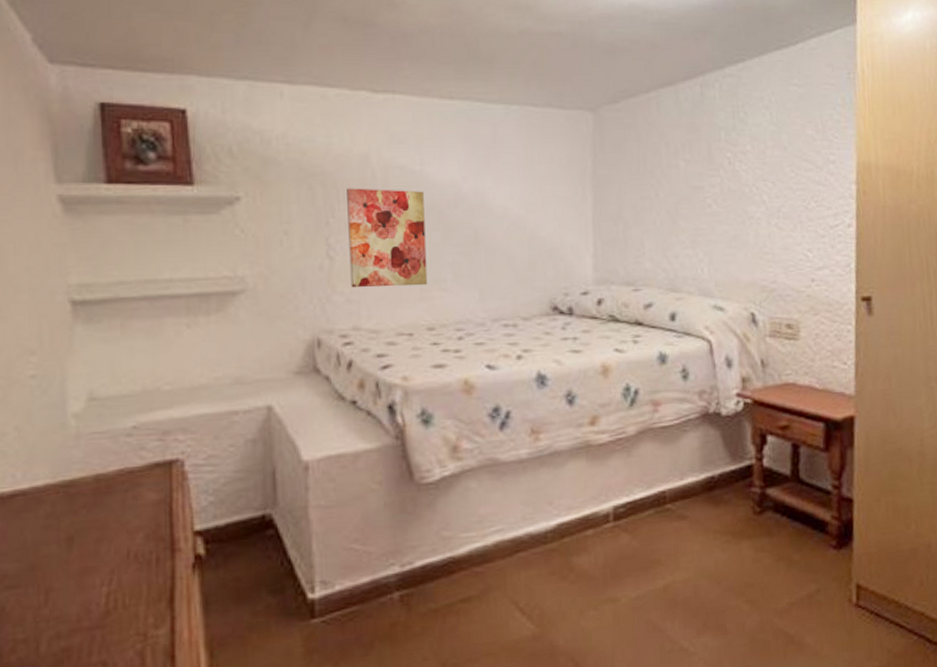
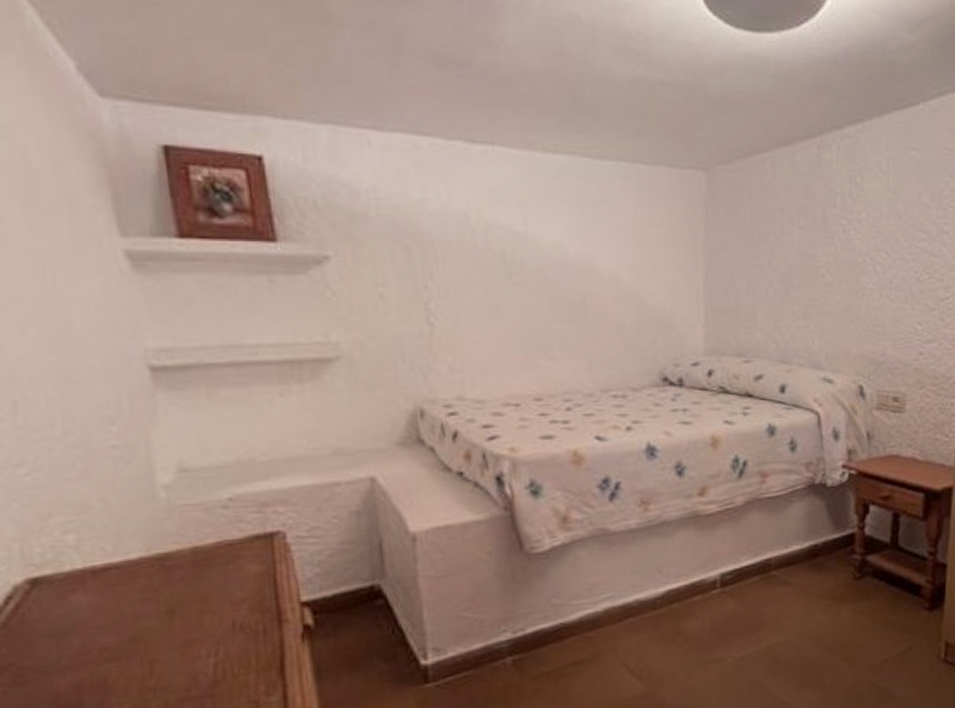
wall art: present [347,188,428,288] -> none [445,249,534,356]

